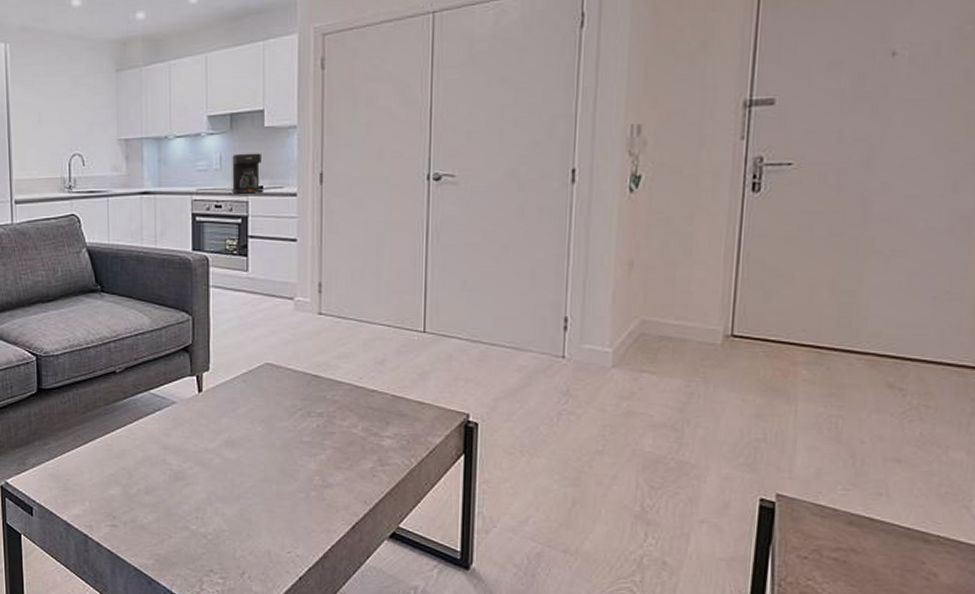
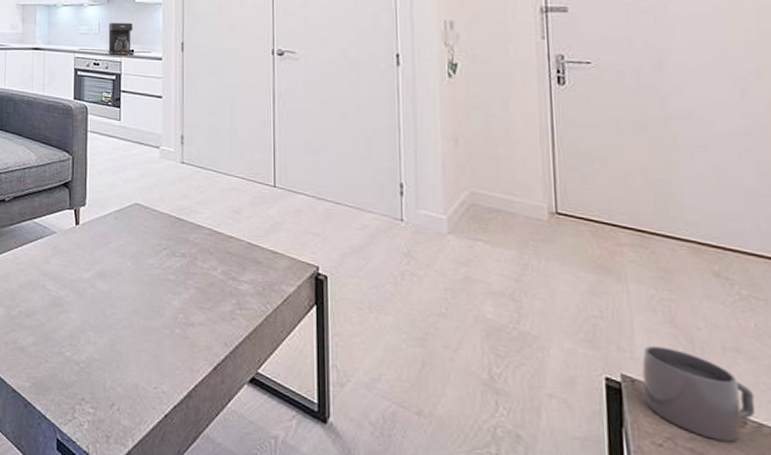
mug: none [797,463,907,548] -> present [642,345,756,442]

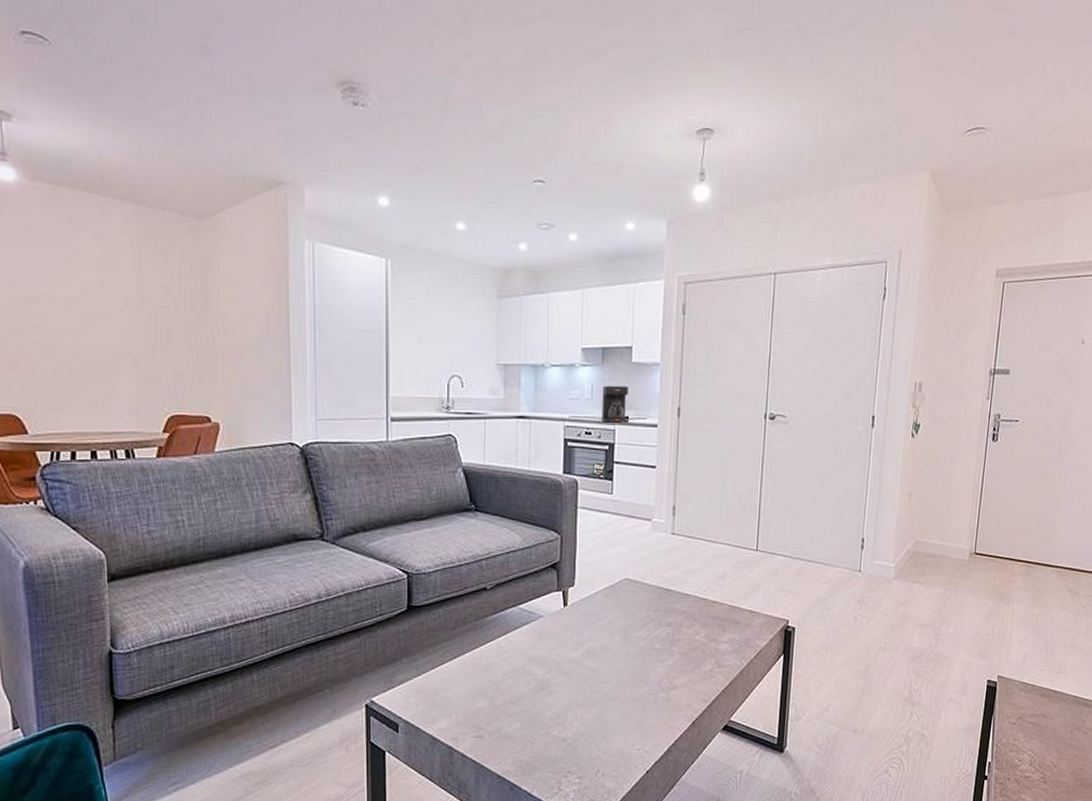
mug: present [642,345,756,442] -> none [1010,650,1077,713]

